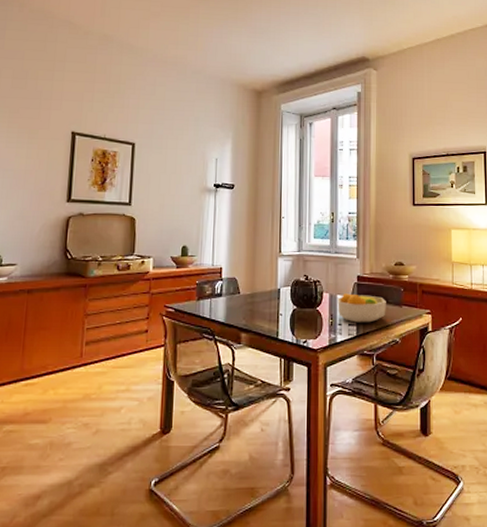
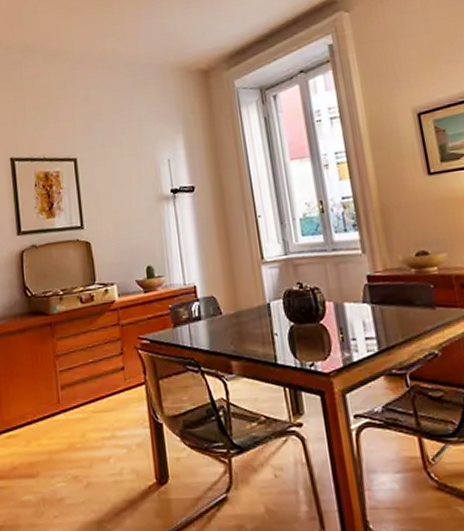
fruit bowl: present [337,293,386,323] -> none [345,298,414,335]

